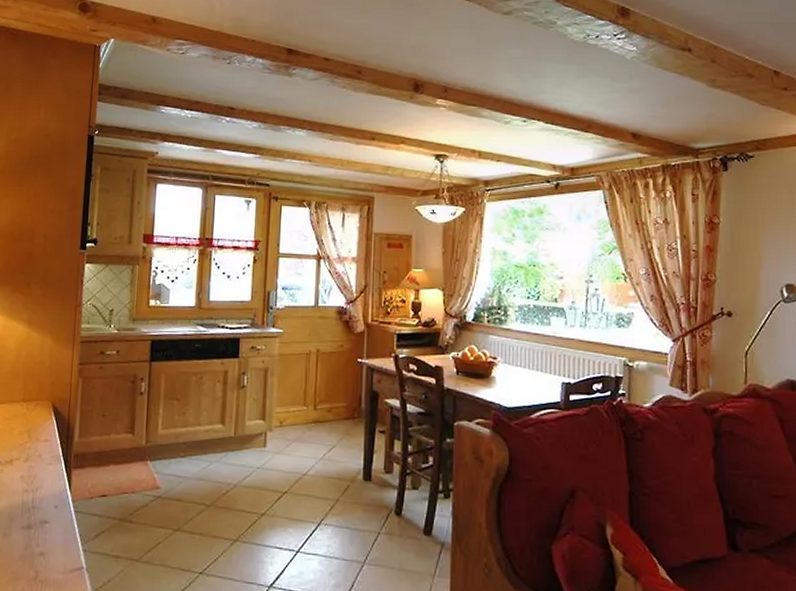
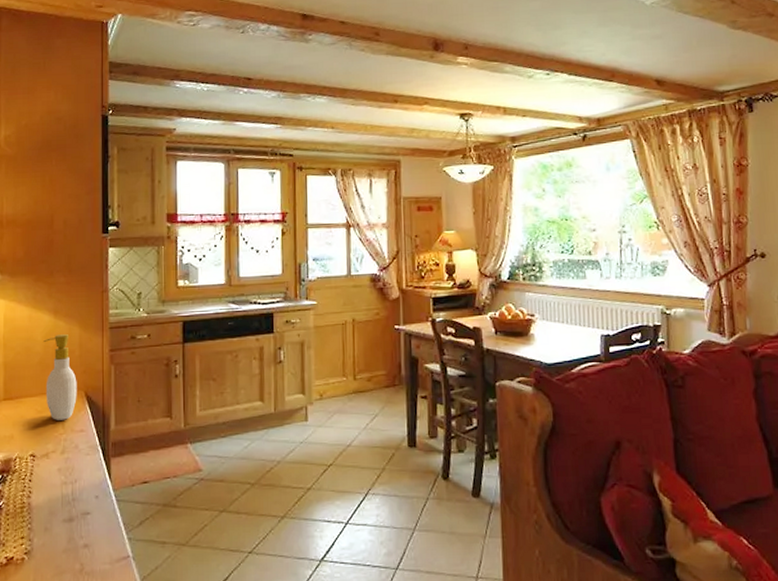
soap bottle: none [14,345,45,429] -> present [43,334,77,420]

